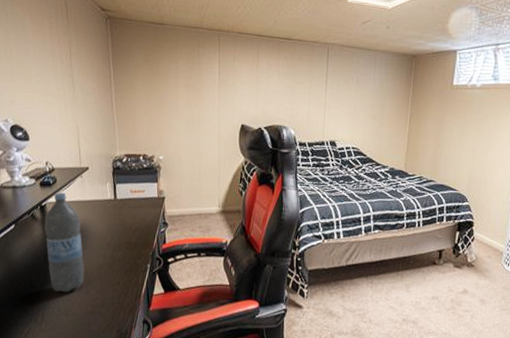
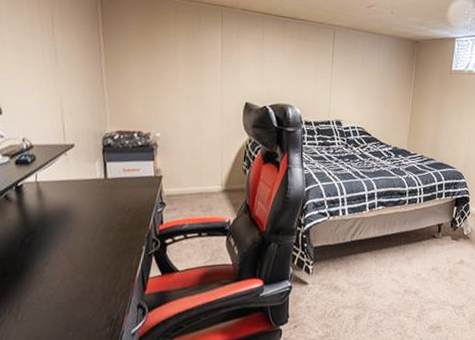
water bottle: present [44,192,85,293] -> none [20,171,70,280]

